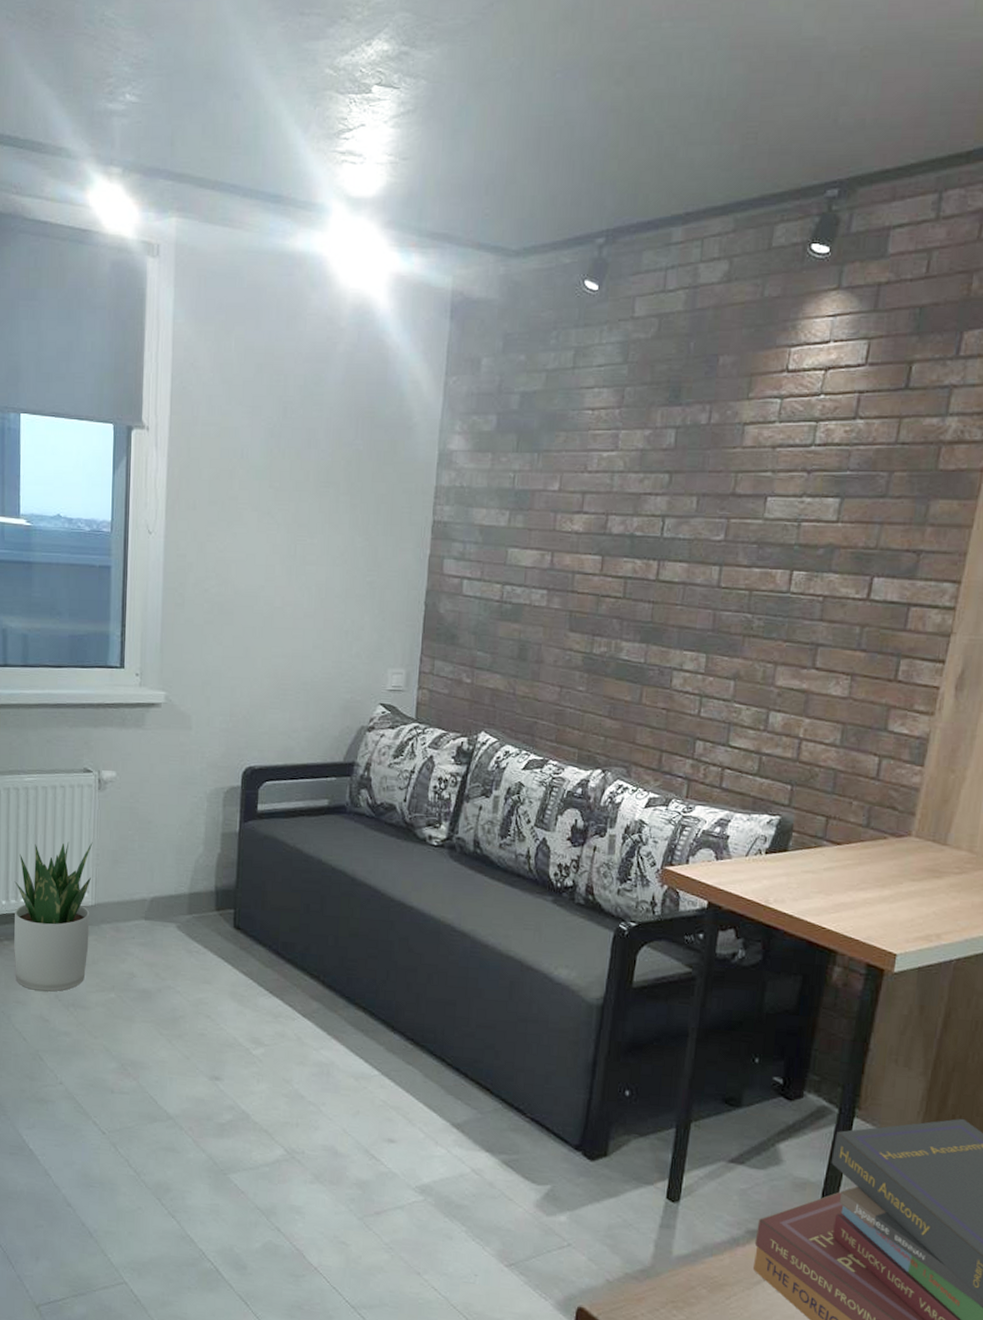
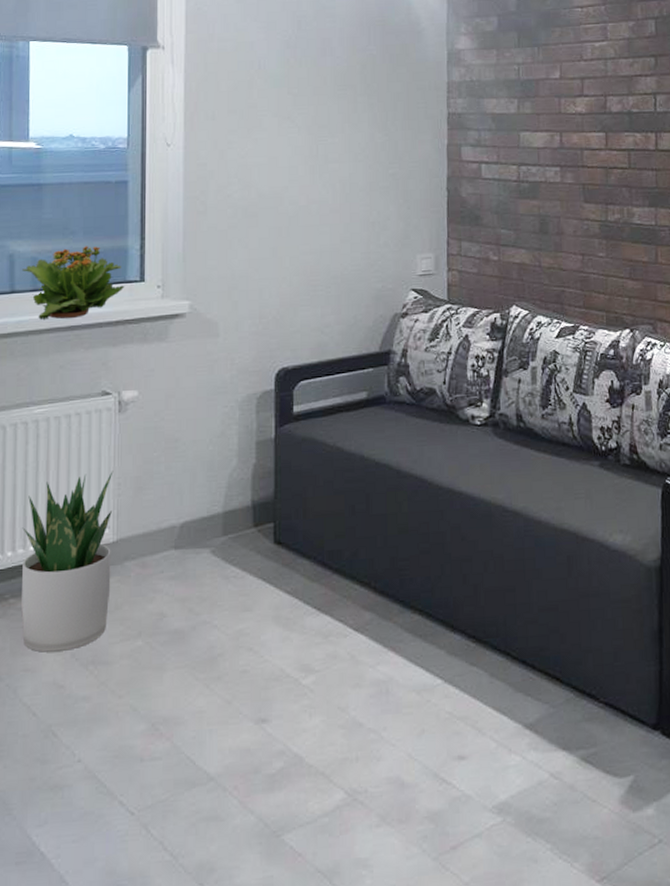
potted flower: none [14,628,106,697] -> present [22,246,125,321]

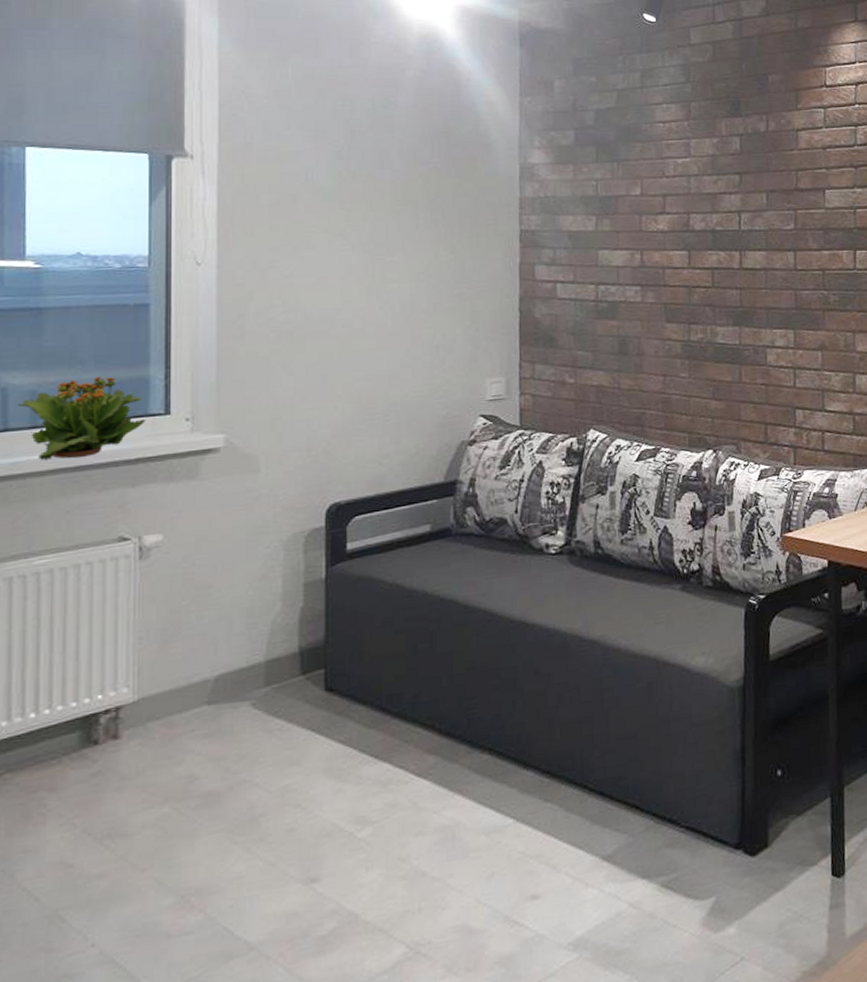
planter: present [21,471,114,653] -> none [19,624,133,831]

